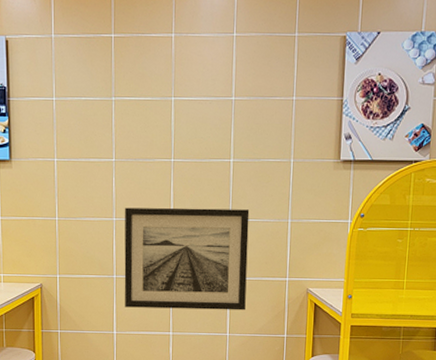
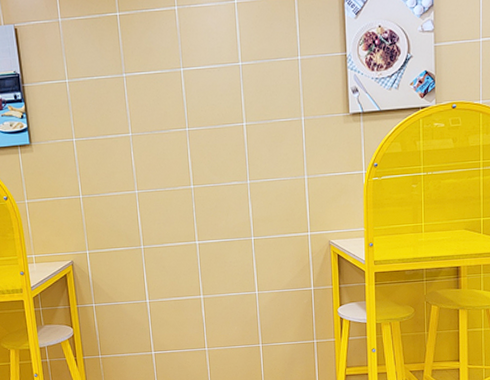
wall art: present [124,207,250,311] -> none [146,170,271,276]

